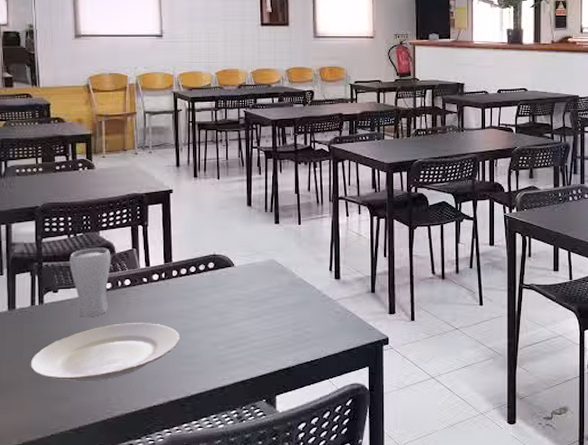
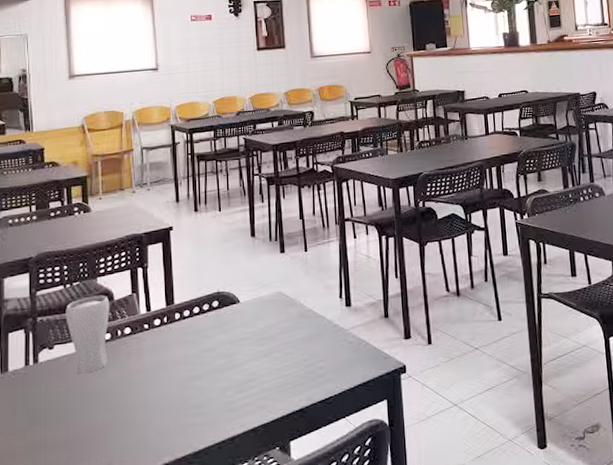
plate: present [30,323,180,382] -> none [24,373,186,447]

